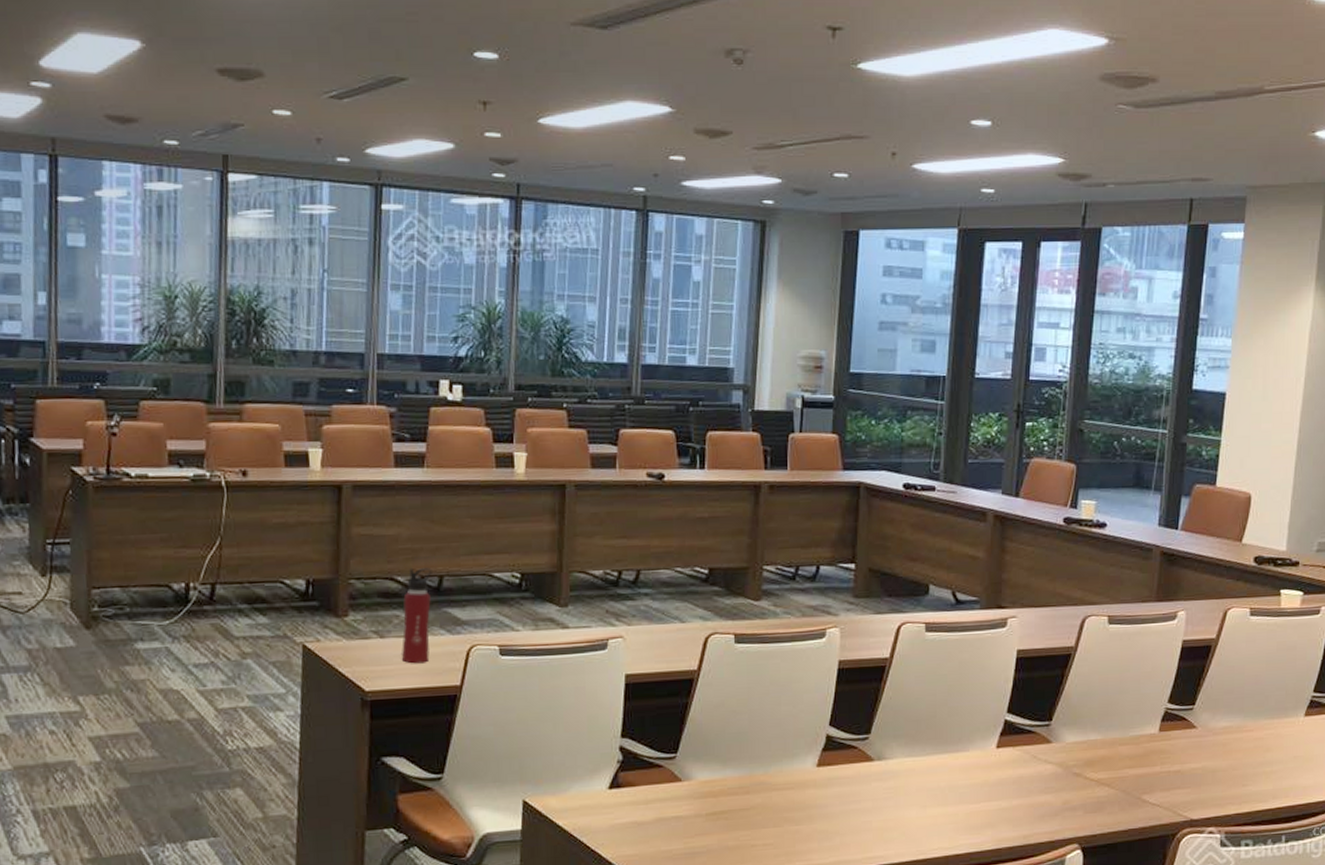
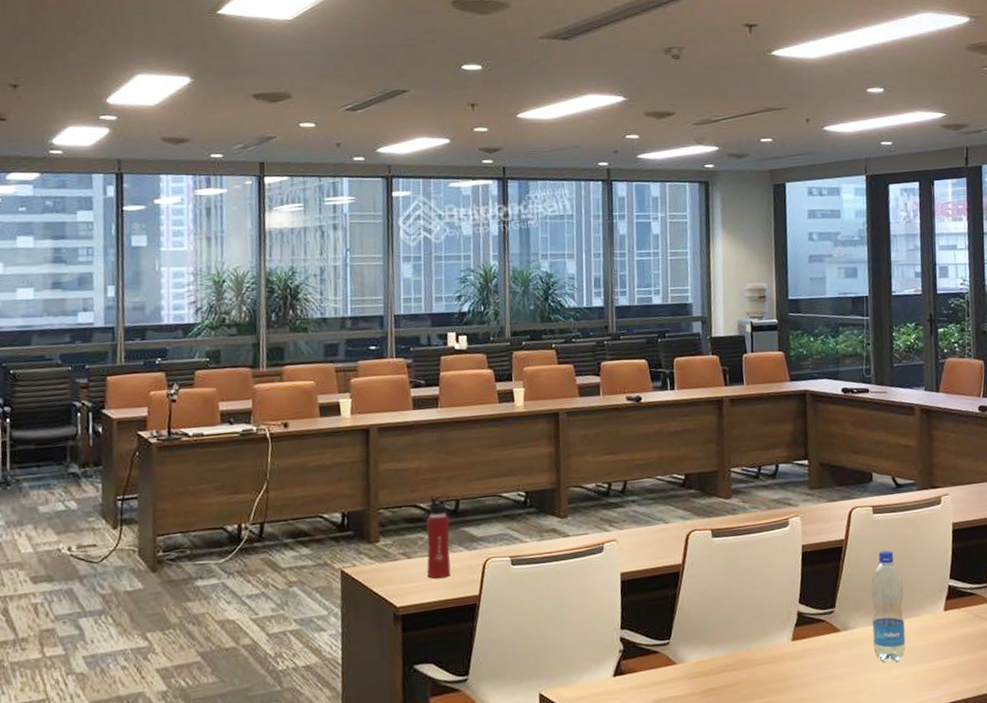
bottle: none [910,674,952,801] -> present [871,550,906,663]

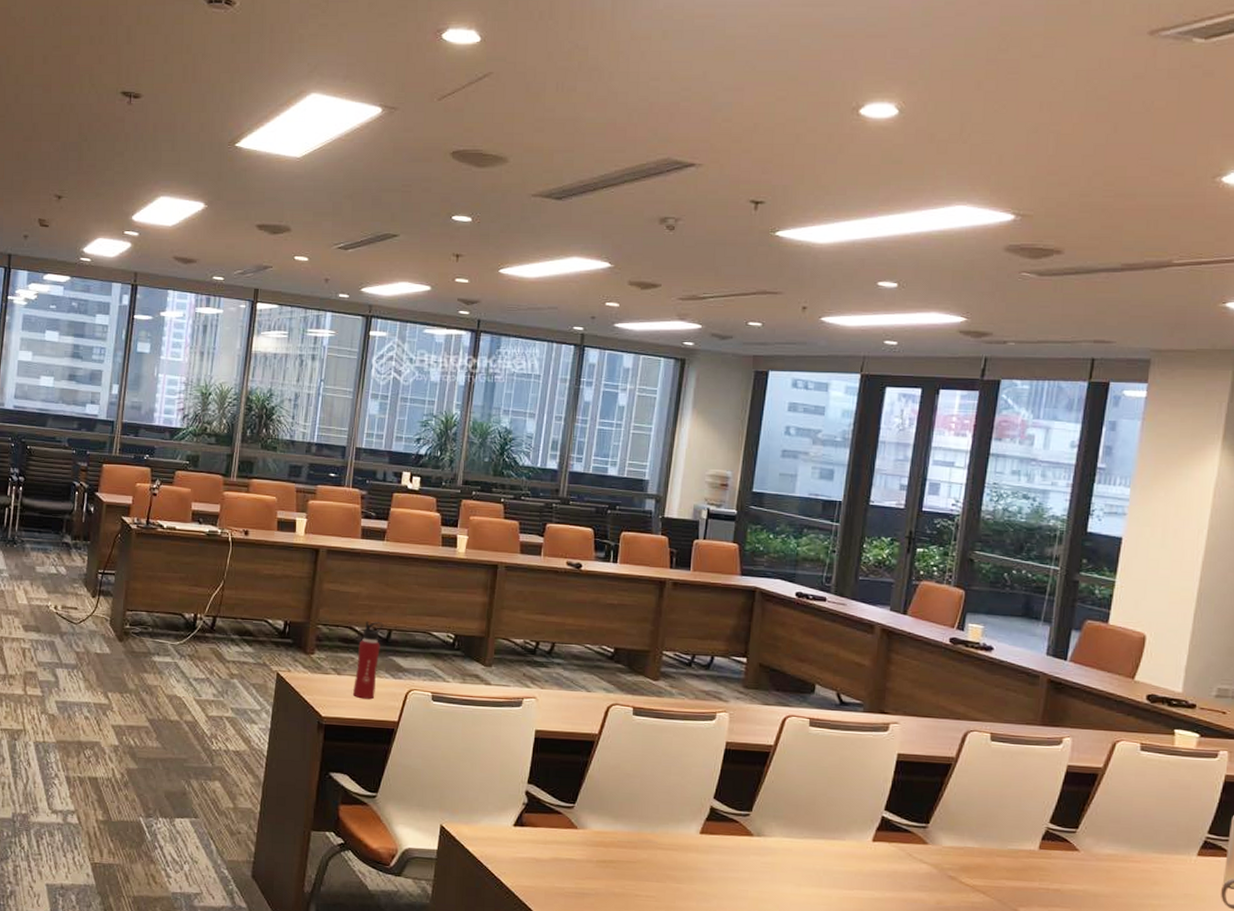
bottle: present [871,550,906,663] -> none [786,765,831,881]

